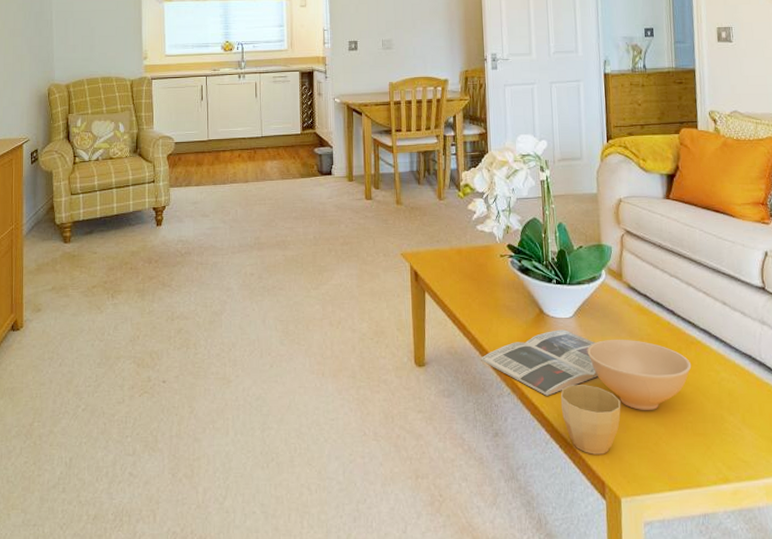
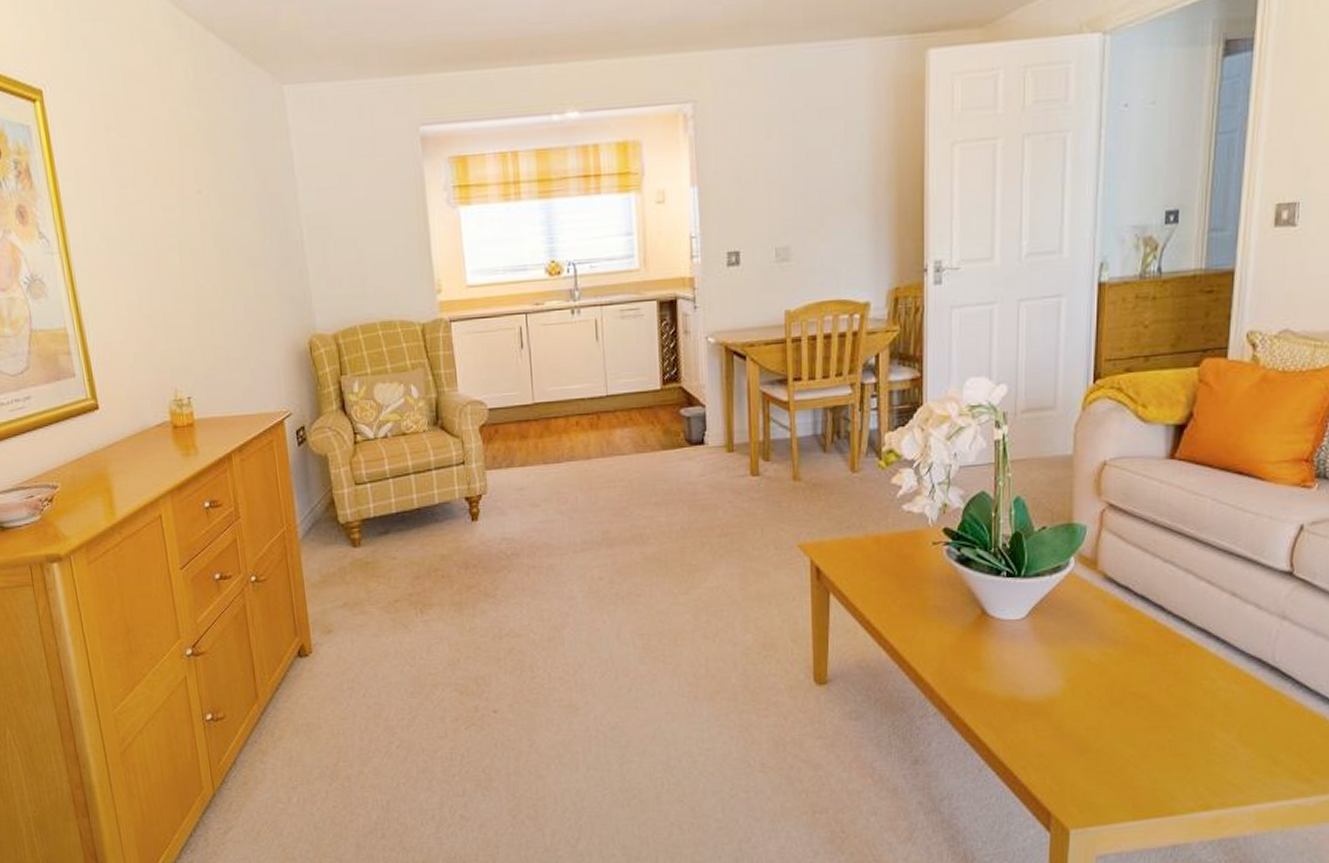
magazine: present [480,329,598,396] -> none [899,634,1054,715]
cup: present [560,385,621,454] -> none [1001,700,1080,782]
bowl: present [587,339,692,411] -> none [1041,643,1179,730]

